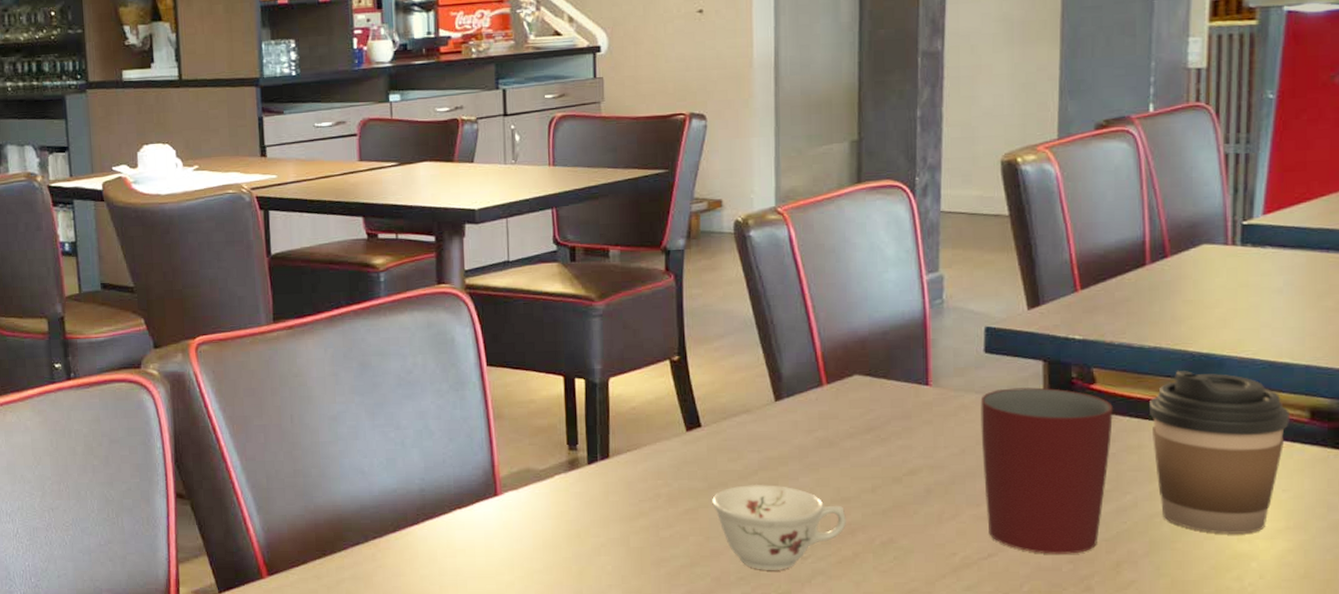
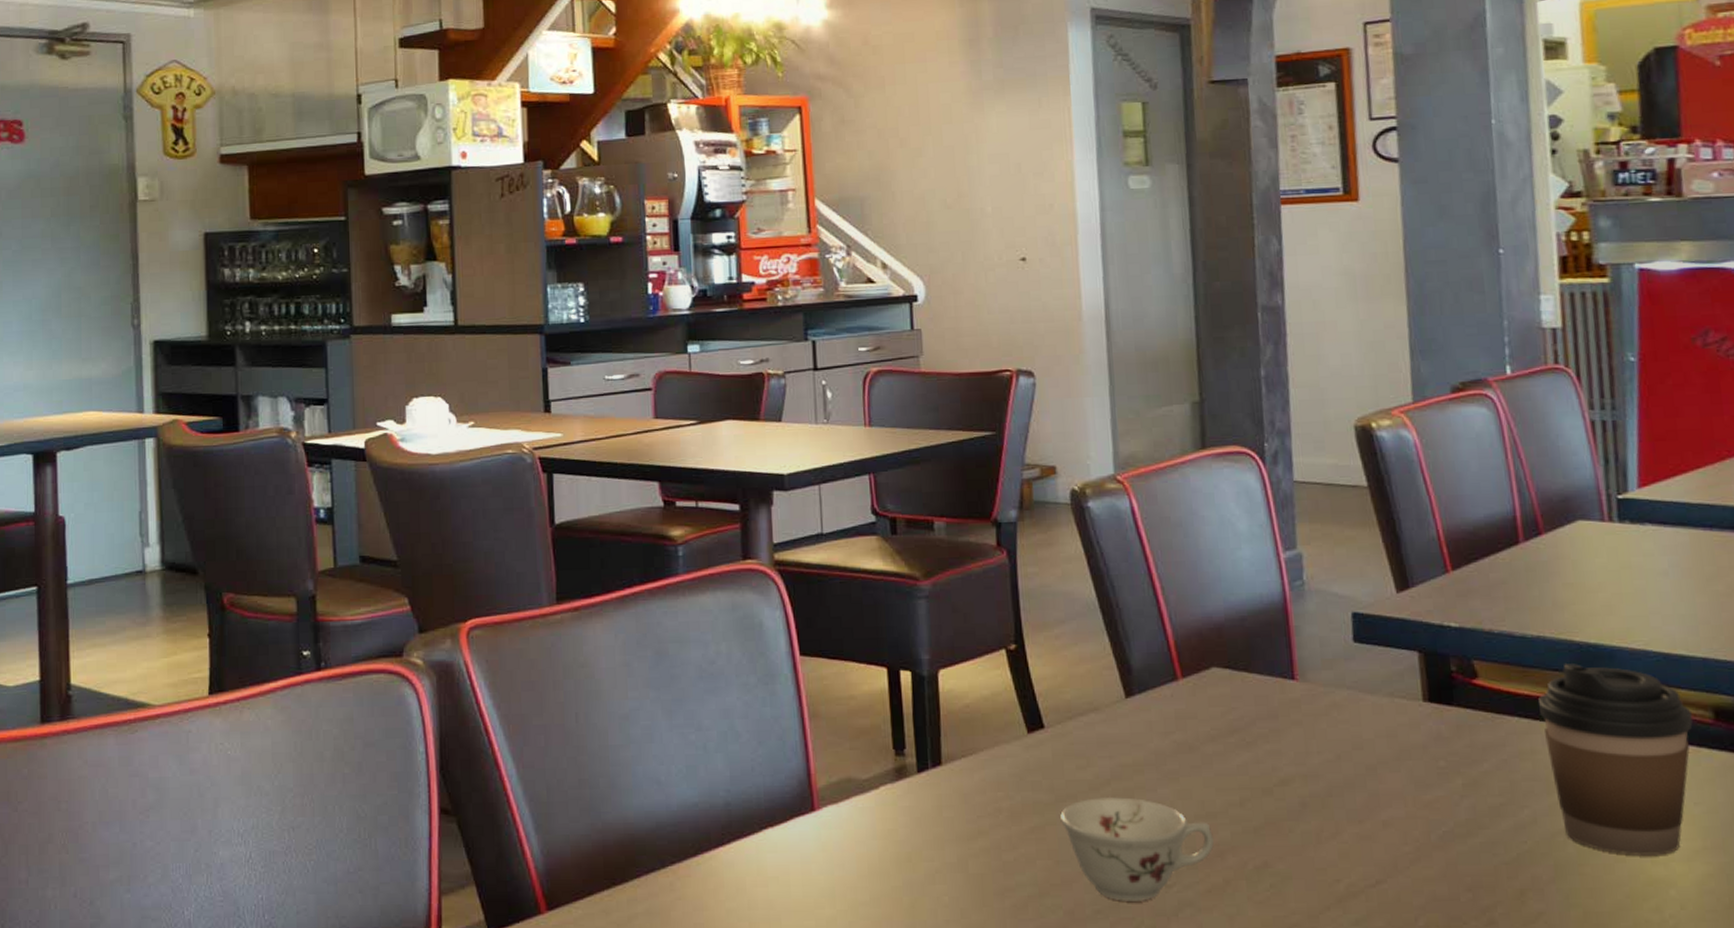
mug: present [980,387,1114,554] -> none [1353,682,1501,881]

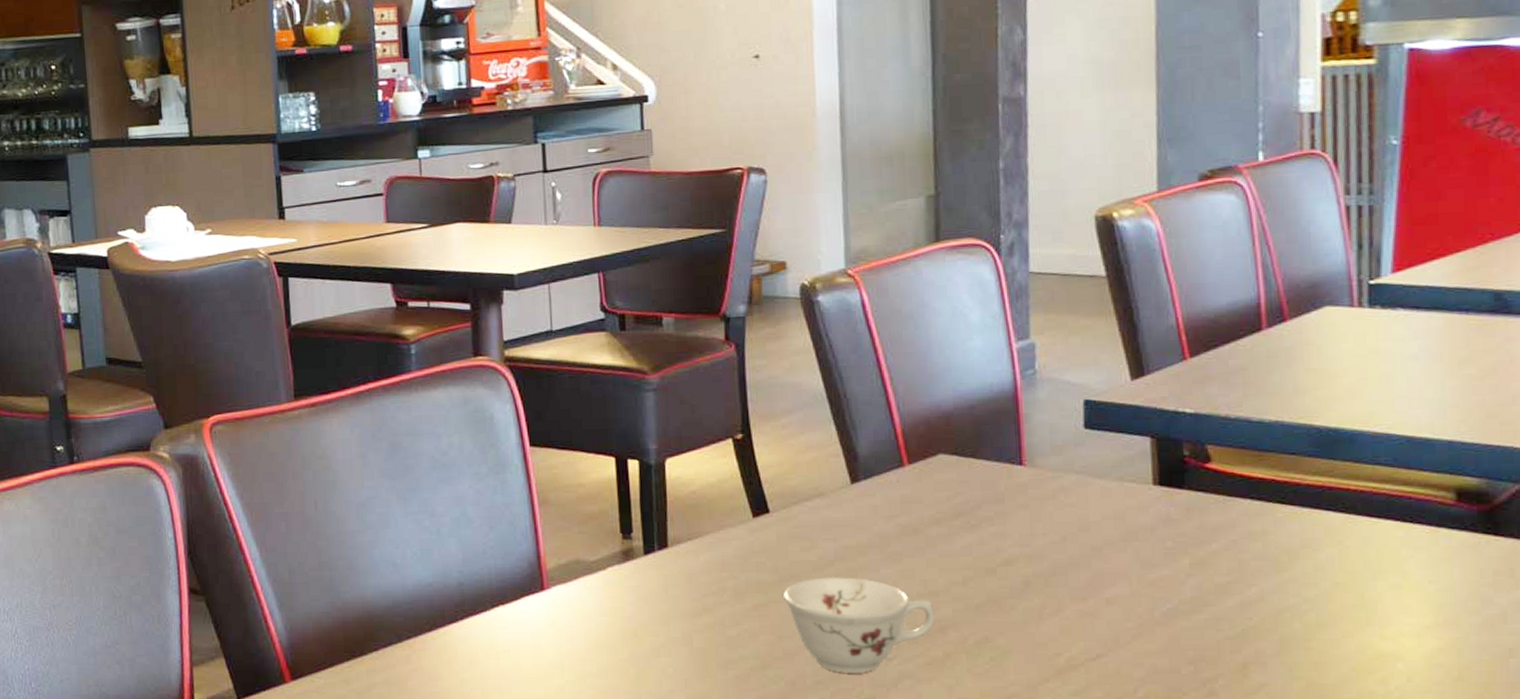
coffee cup: present [1539,664,1693,857] -> none [1273,447,1433,632]

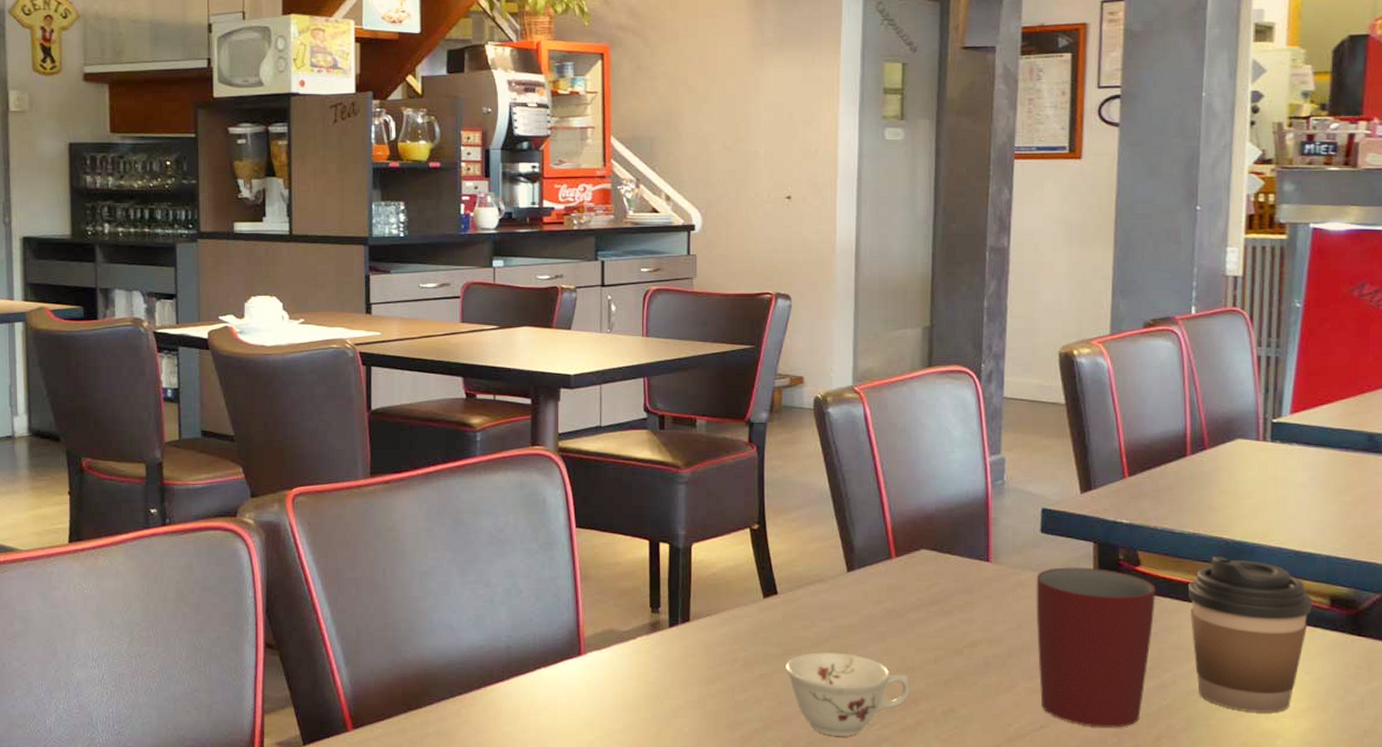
mug: none [1081,467,1233,655] -> present [1036,567,1157,728]
coffee cup: none [1273,447,1433,632] -> present [1188,557,1312,713]

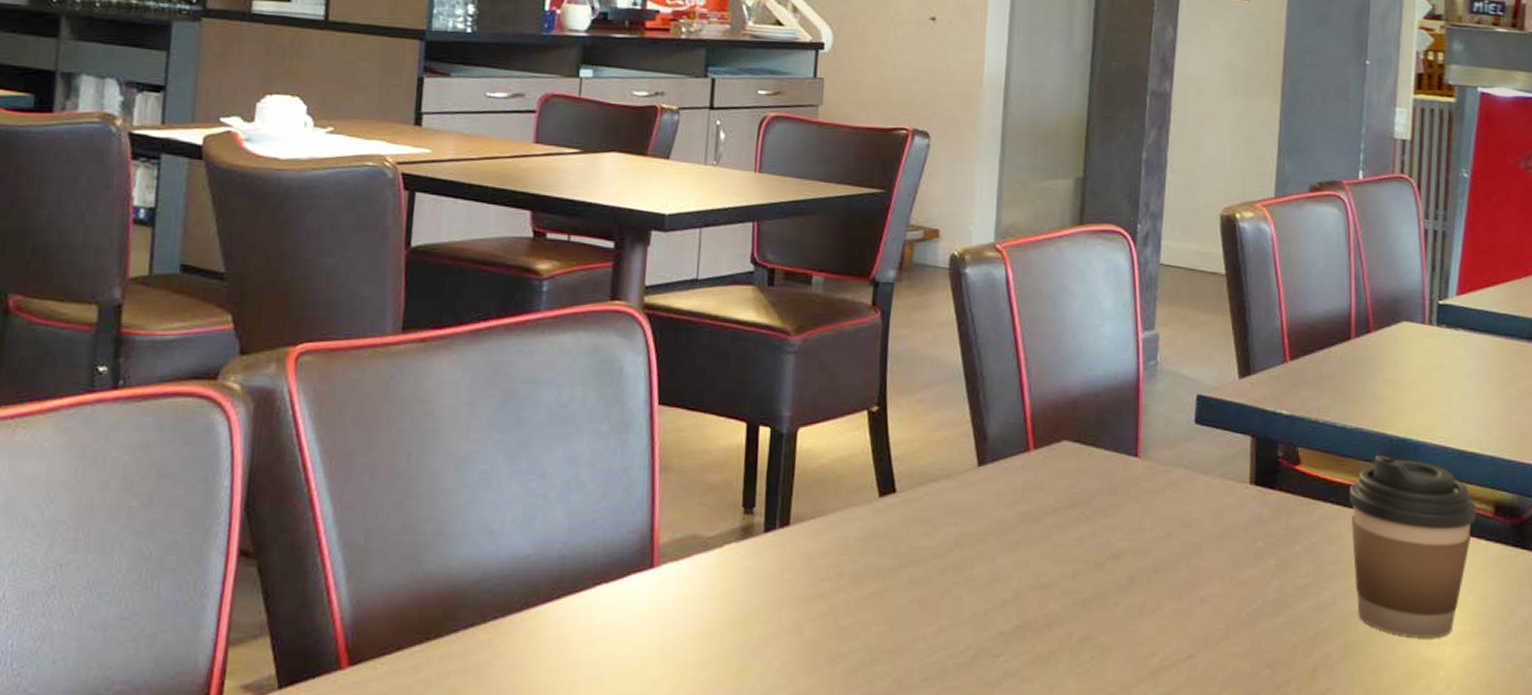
teacup: present [786,651,910,736] -> none [900,564,1044,670]
mug: present [1036,567,1157,728] -> none [1186,464,1317,657]

